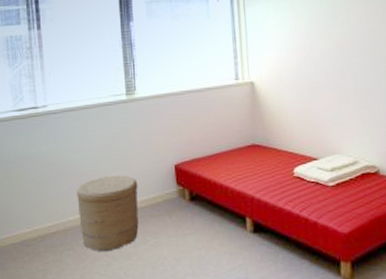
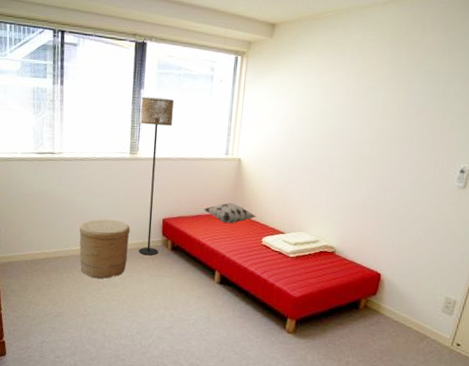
floor lamp: none [132,27,176,213] -> present [139,97,174,256]
decorative pillow: none [221,133,282,158] -> present [204,202,257,223]

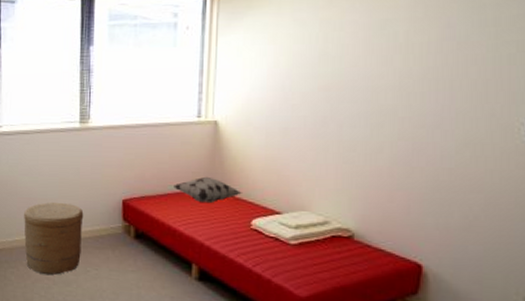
floor lamp: present [139,97,174,256] -> none [91,54,130,246]

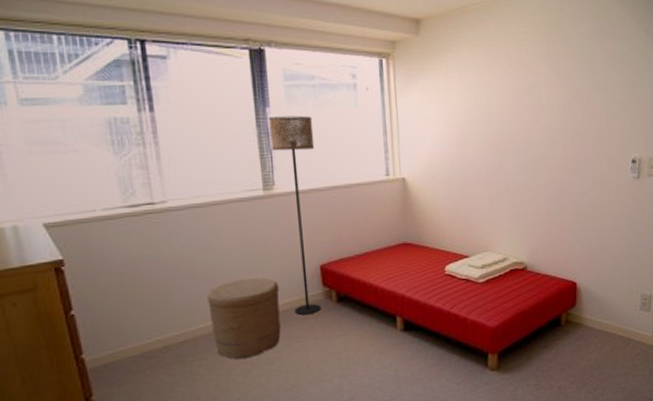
floor lamp: none [91,54,130,246] -> present [269,115,322,316]
decorative pillow: present [174,176,242,203] -> none [370,231,434,257]

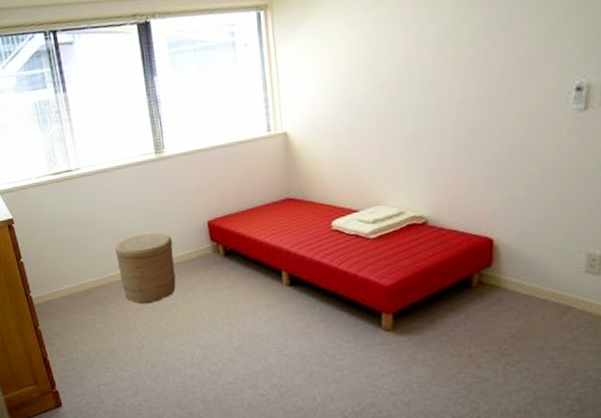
floor lamp: present [269,115,322,316] -> none [157,80,210,268]

